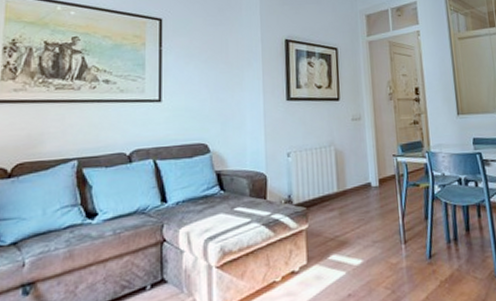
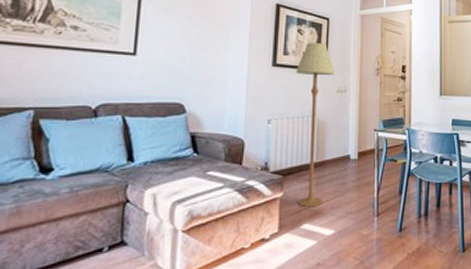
floor lamp: none [310,73,348,238] -> present [296,42,334,208]

